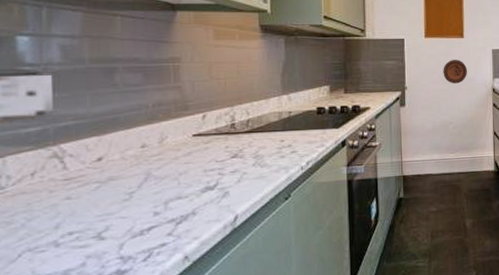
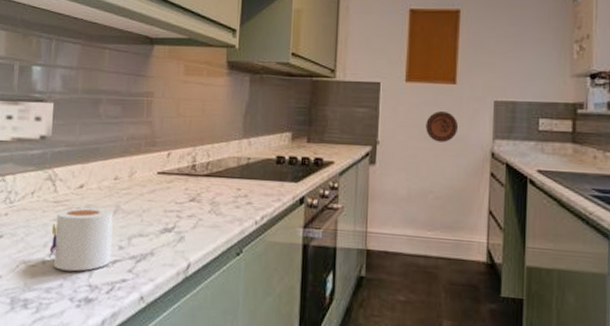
mug: none [63,177,145,249] -> present [49,207,114,272]

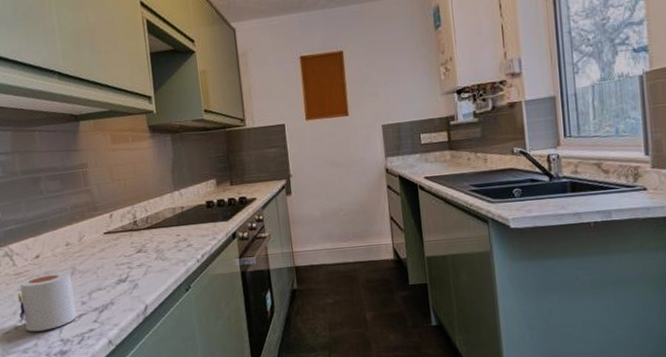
decorative plate: present [425,111,459,143] -> none [328,140,356,167]

